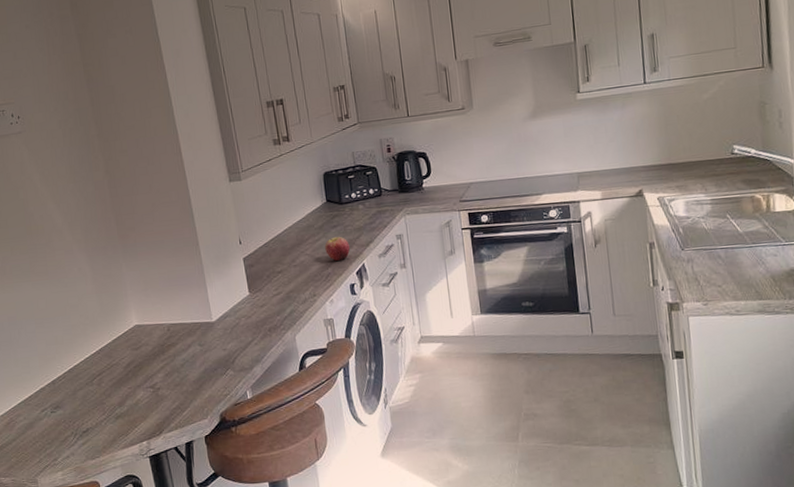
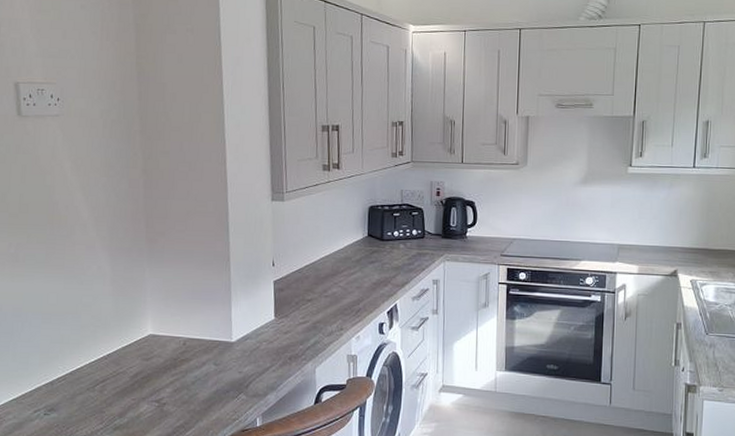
apple: present [325,236,350,261] -> none [359,272,384,297]

